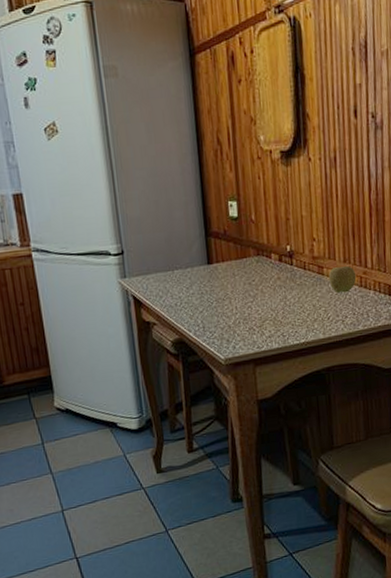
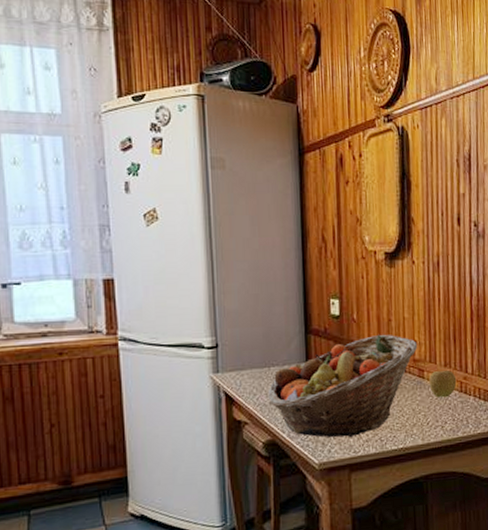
fruit basket: none [173,233,317,335] -> present [268,334,418,438]

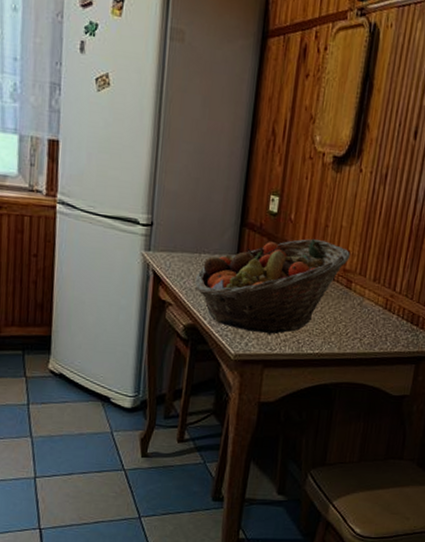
apple: present [429,370,457,398] -> none [354,284,383,312]

